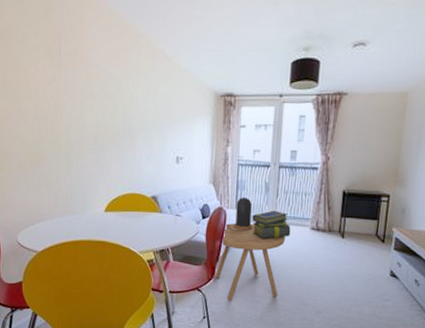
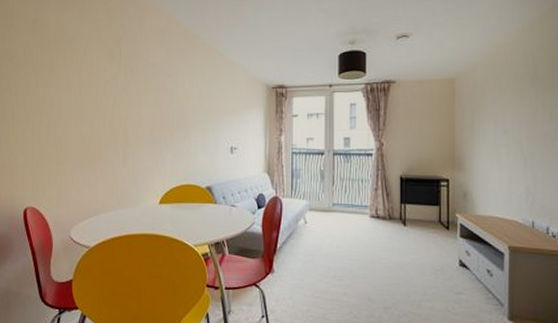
side table: present [215,223,285,301] -> none [273,212,344,297]
table lamp: present [227,197,253,231] -> none [283,185,310,221]
stack of books: present [252,210,291,240] -> none [309,198,350,229]

